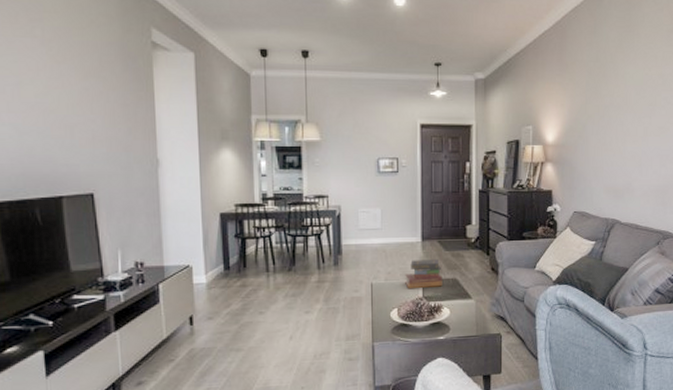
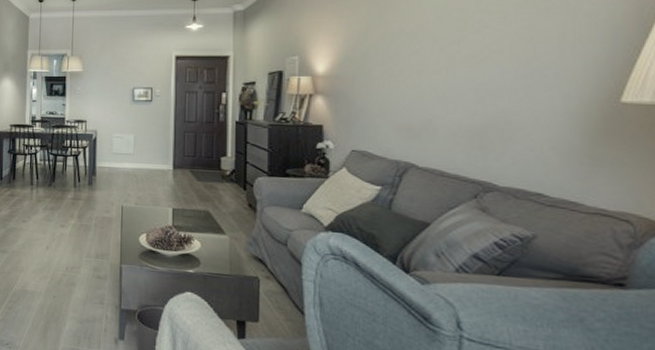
books: present [405,259,443,289] -> none [155,187,194,218]

